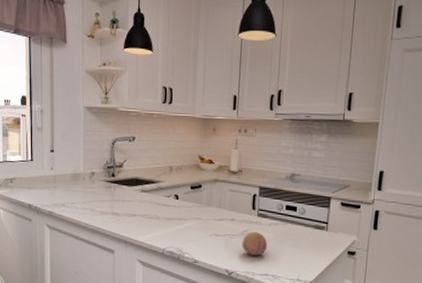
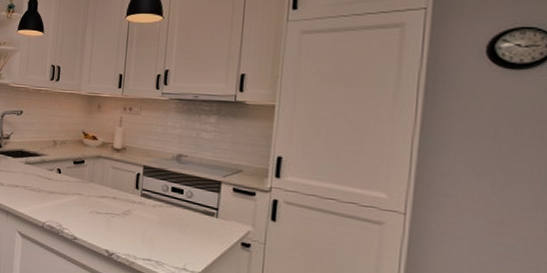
fruit: present [242,231,268,256] -> none [123,211,151,239]

